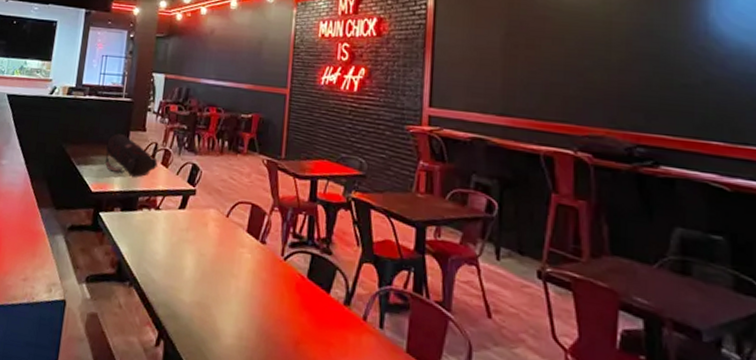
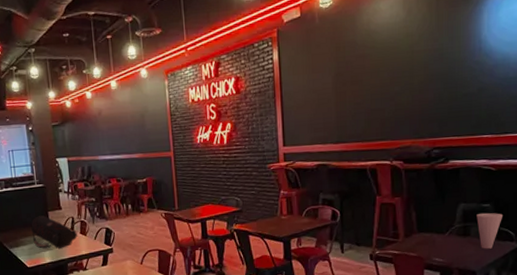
cup: none [702,246,743,303] -> present [476,213,502,249]

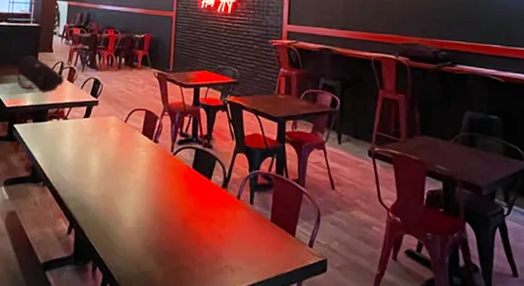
cup: present [476,213,502,249] -> none [483,124,511,165]

